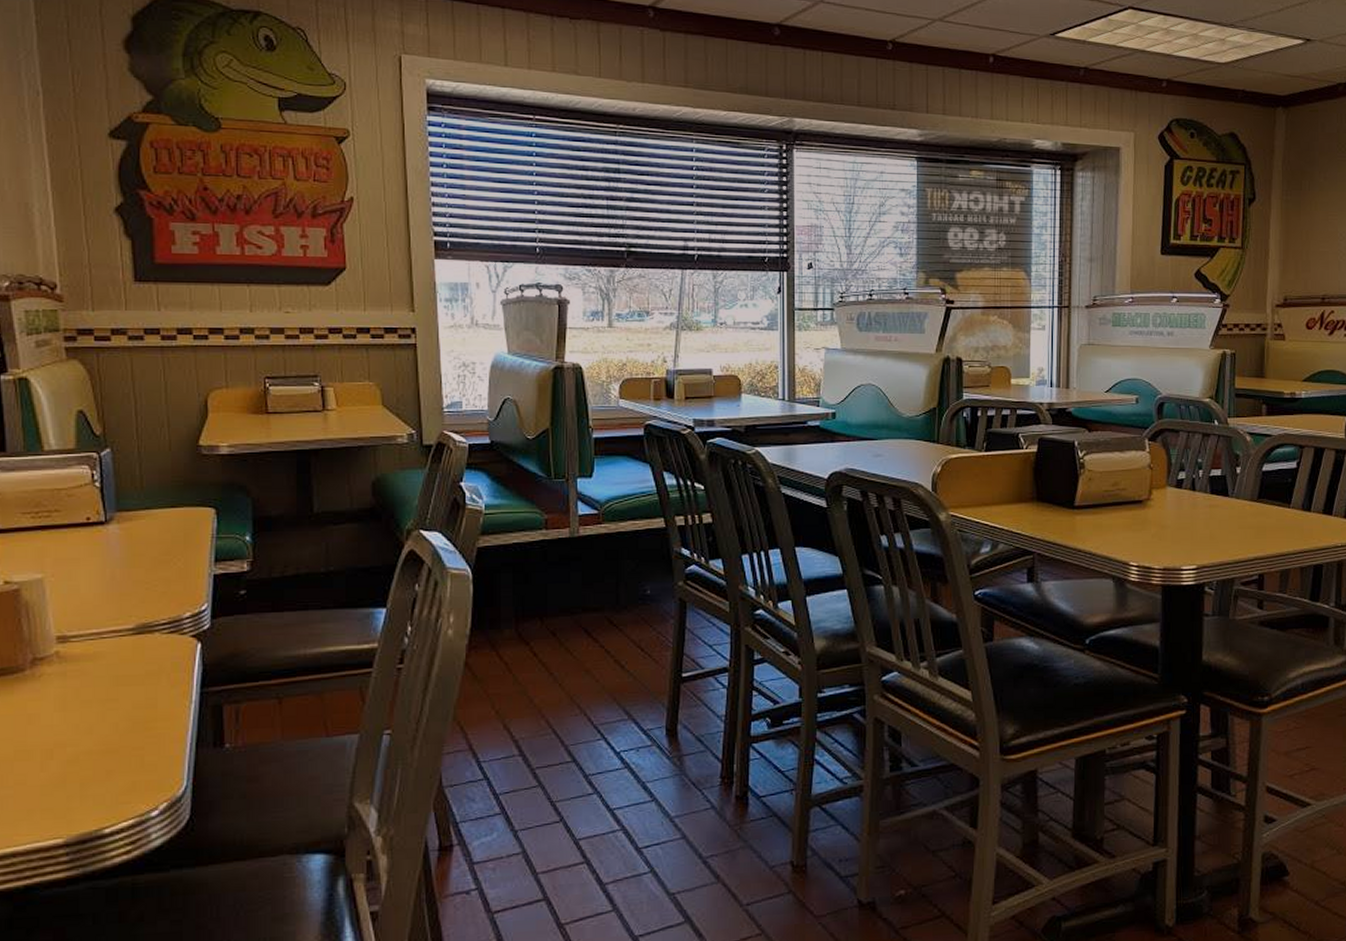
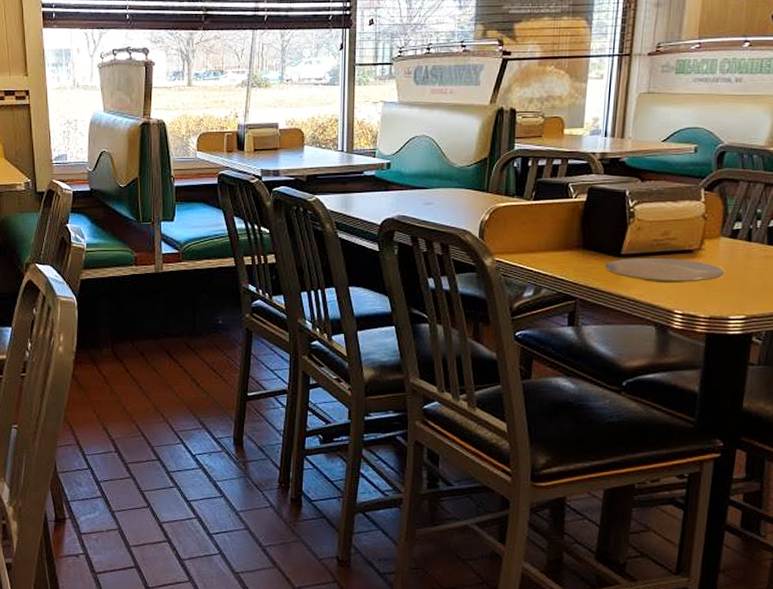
plate: none [1059,509,1174,535] -> present [604,258,726,284]

